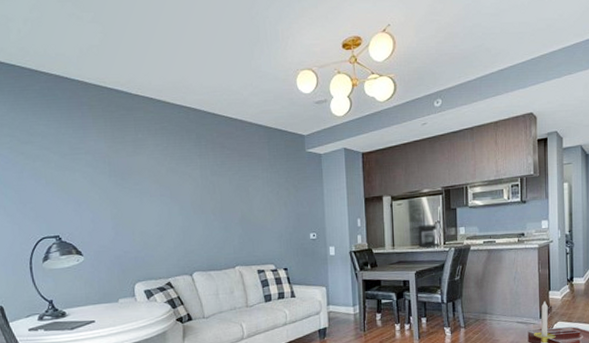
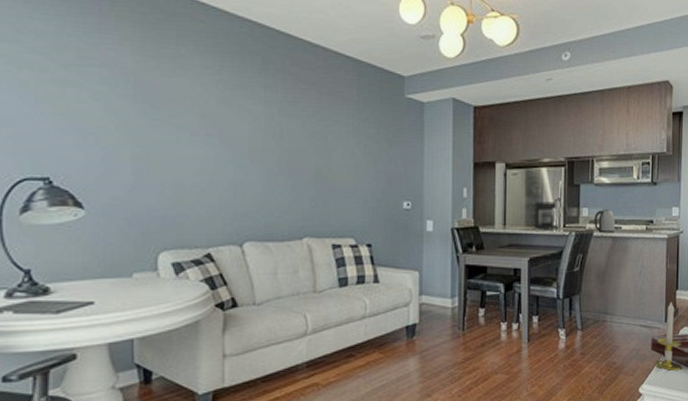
kettle: none [471,227,490,248] -> present [594,209,616,233]

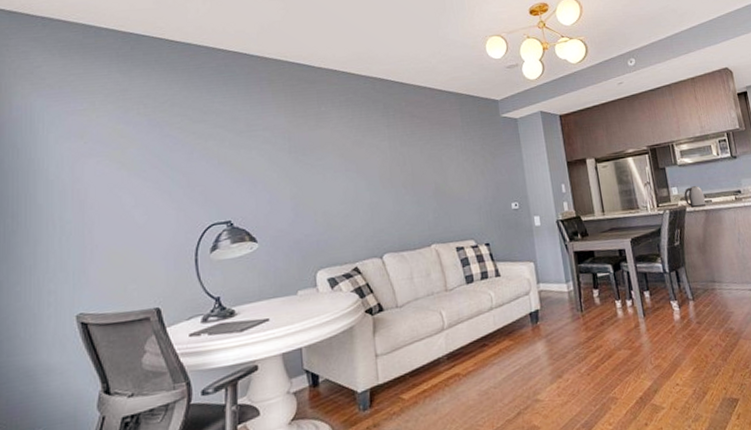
coffee maker: present [534,201,559,231] -> none [627,185,654,212]

